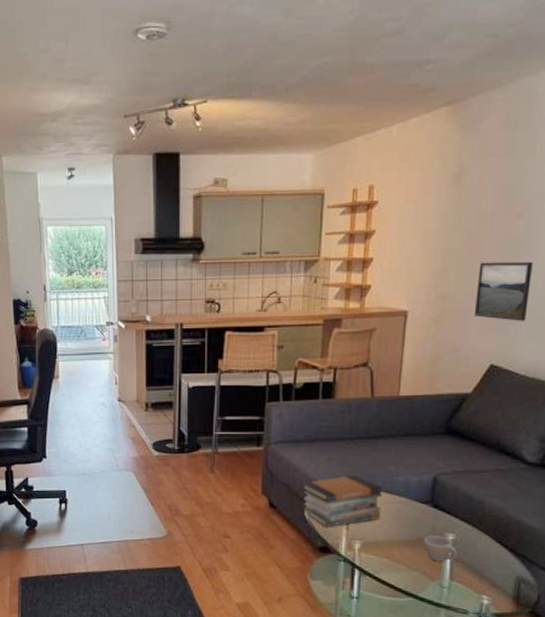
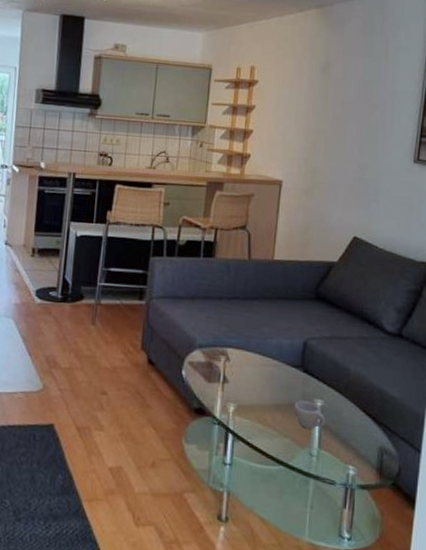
book stack: present [302,475,382,527] -> none [180,335,256,388]
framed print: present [474,261,534,322] -> none [339,143,389,200]

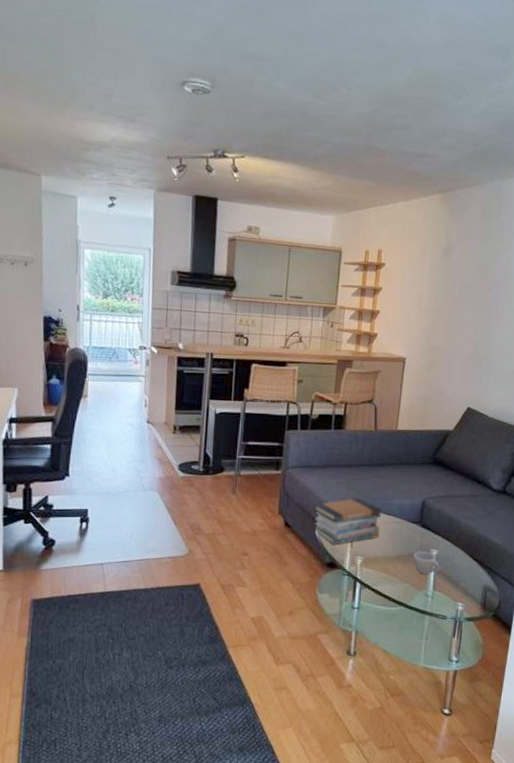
book stack: none [180,335,256,388] -> present [314,498,381,544]

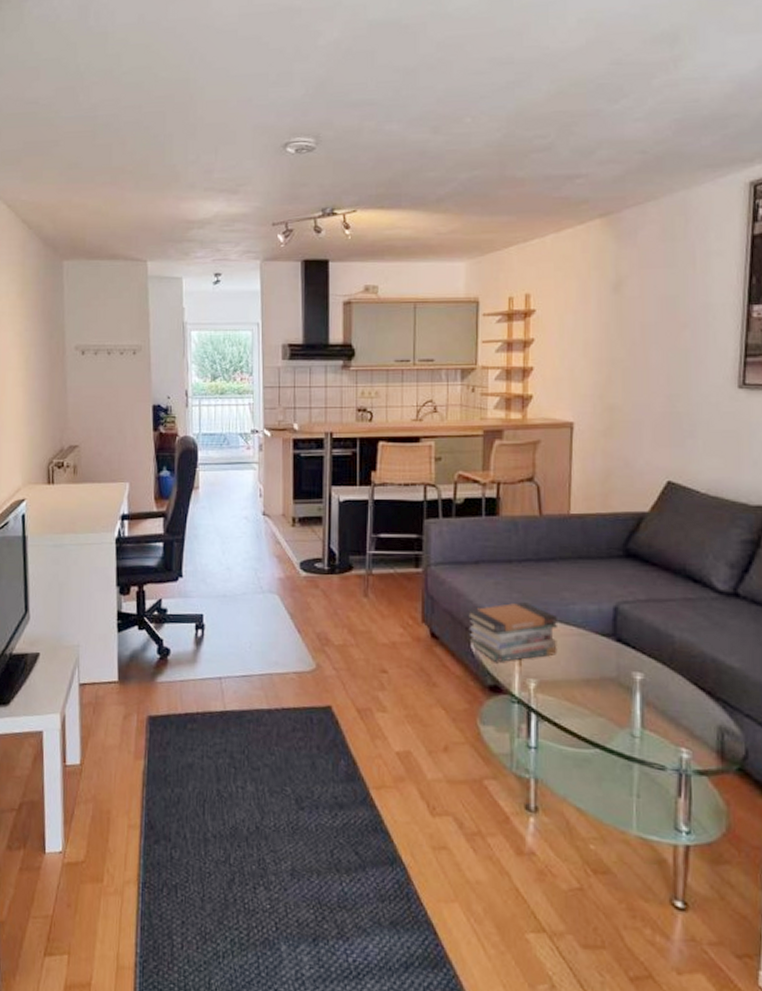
cup: present [413,551,440,574] -> none [608,674,649,706]

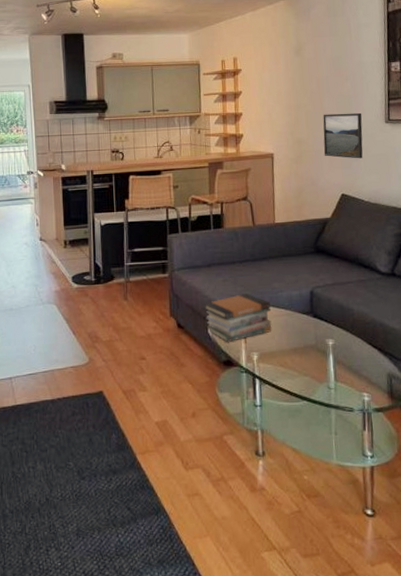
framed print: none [645,372,705,435] -> present [323,112,363,159]

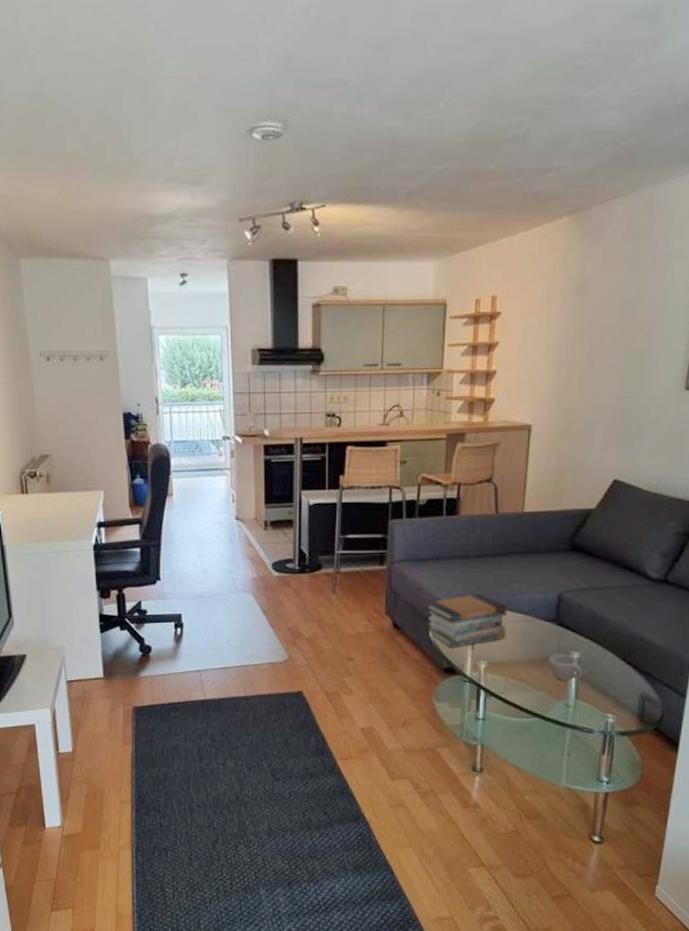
cup: none [309,342,339,366] -> present [549,654,584,681]
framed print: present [323,112,363,159] -> none [597,374,656,436]

